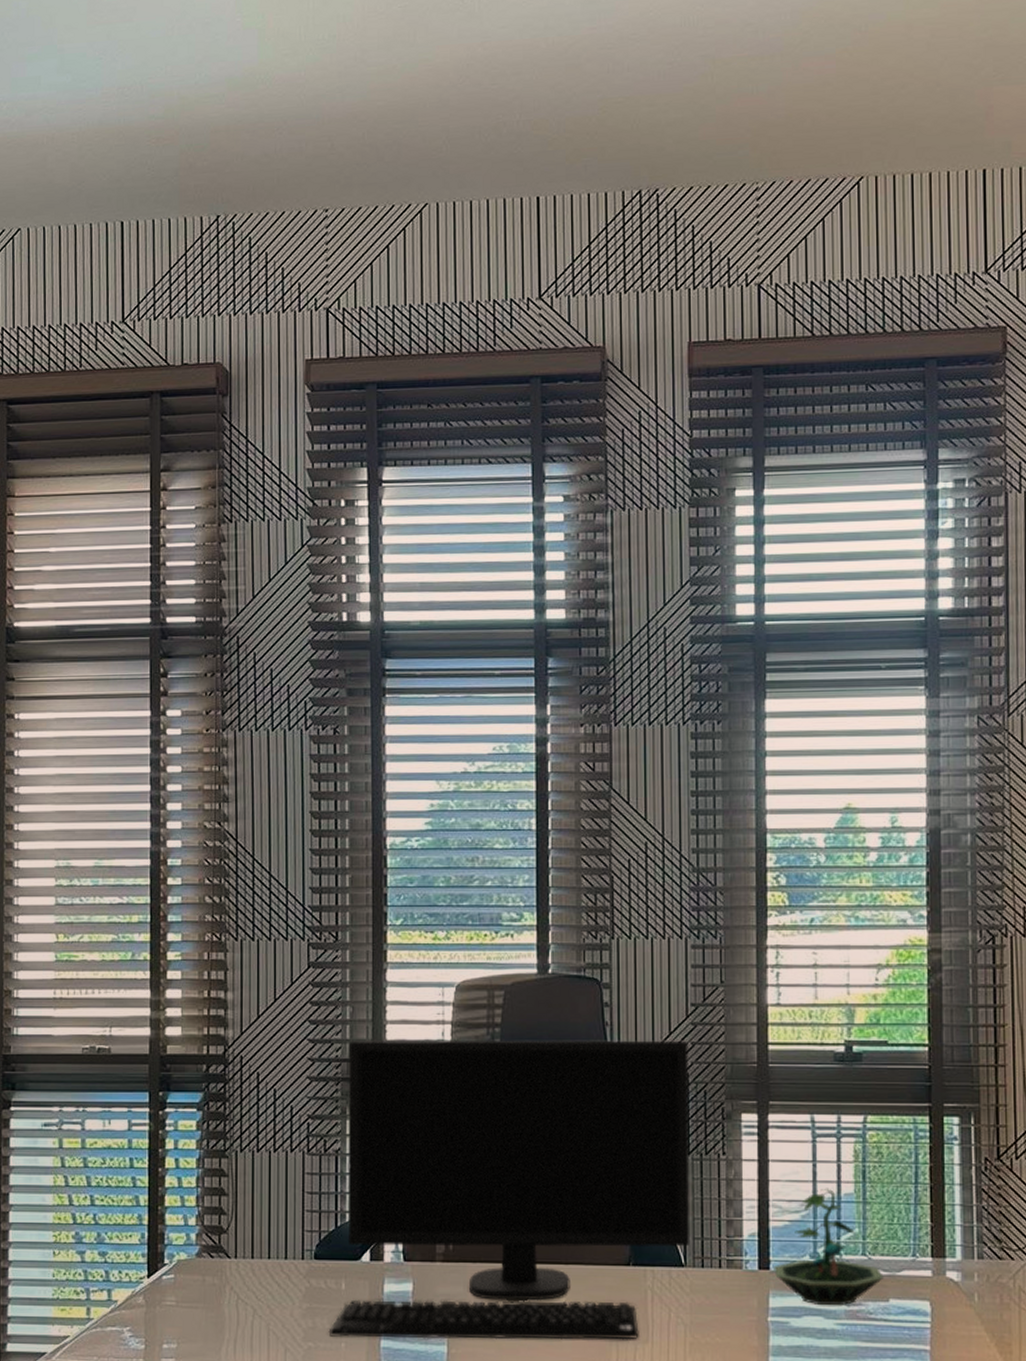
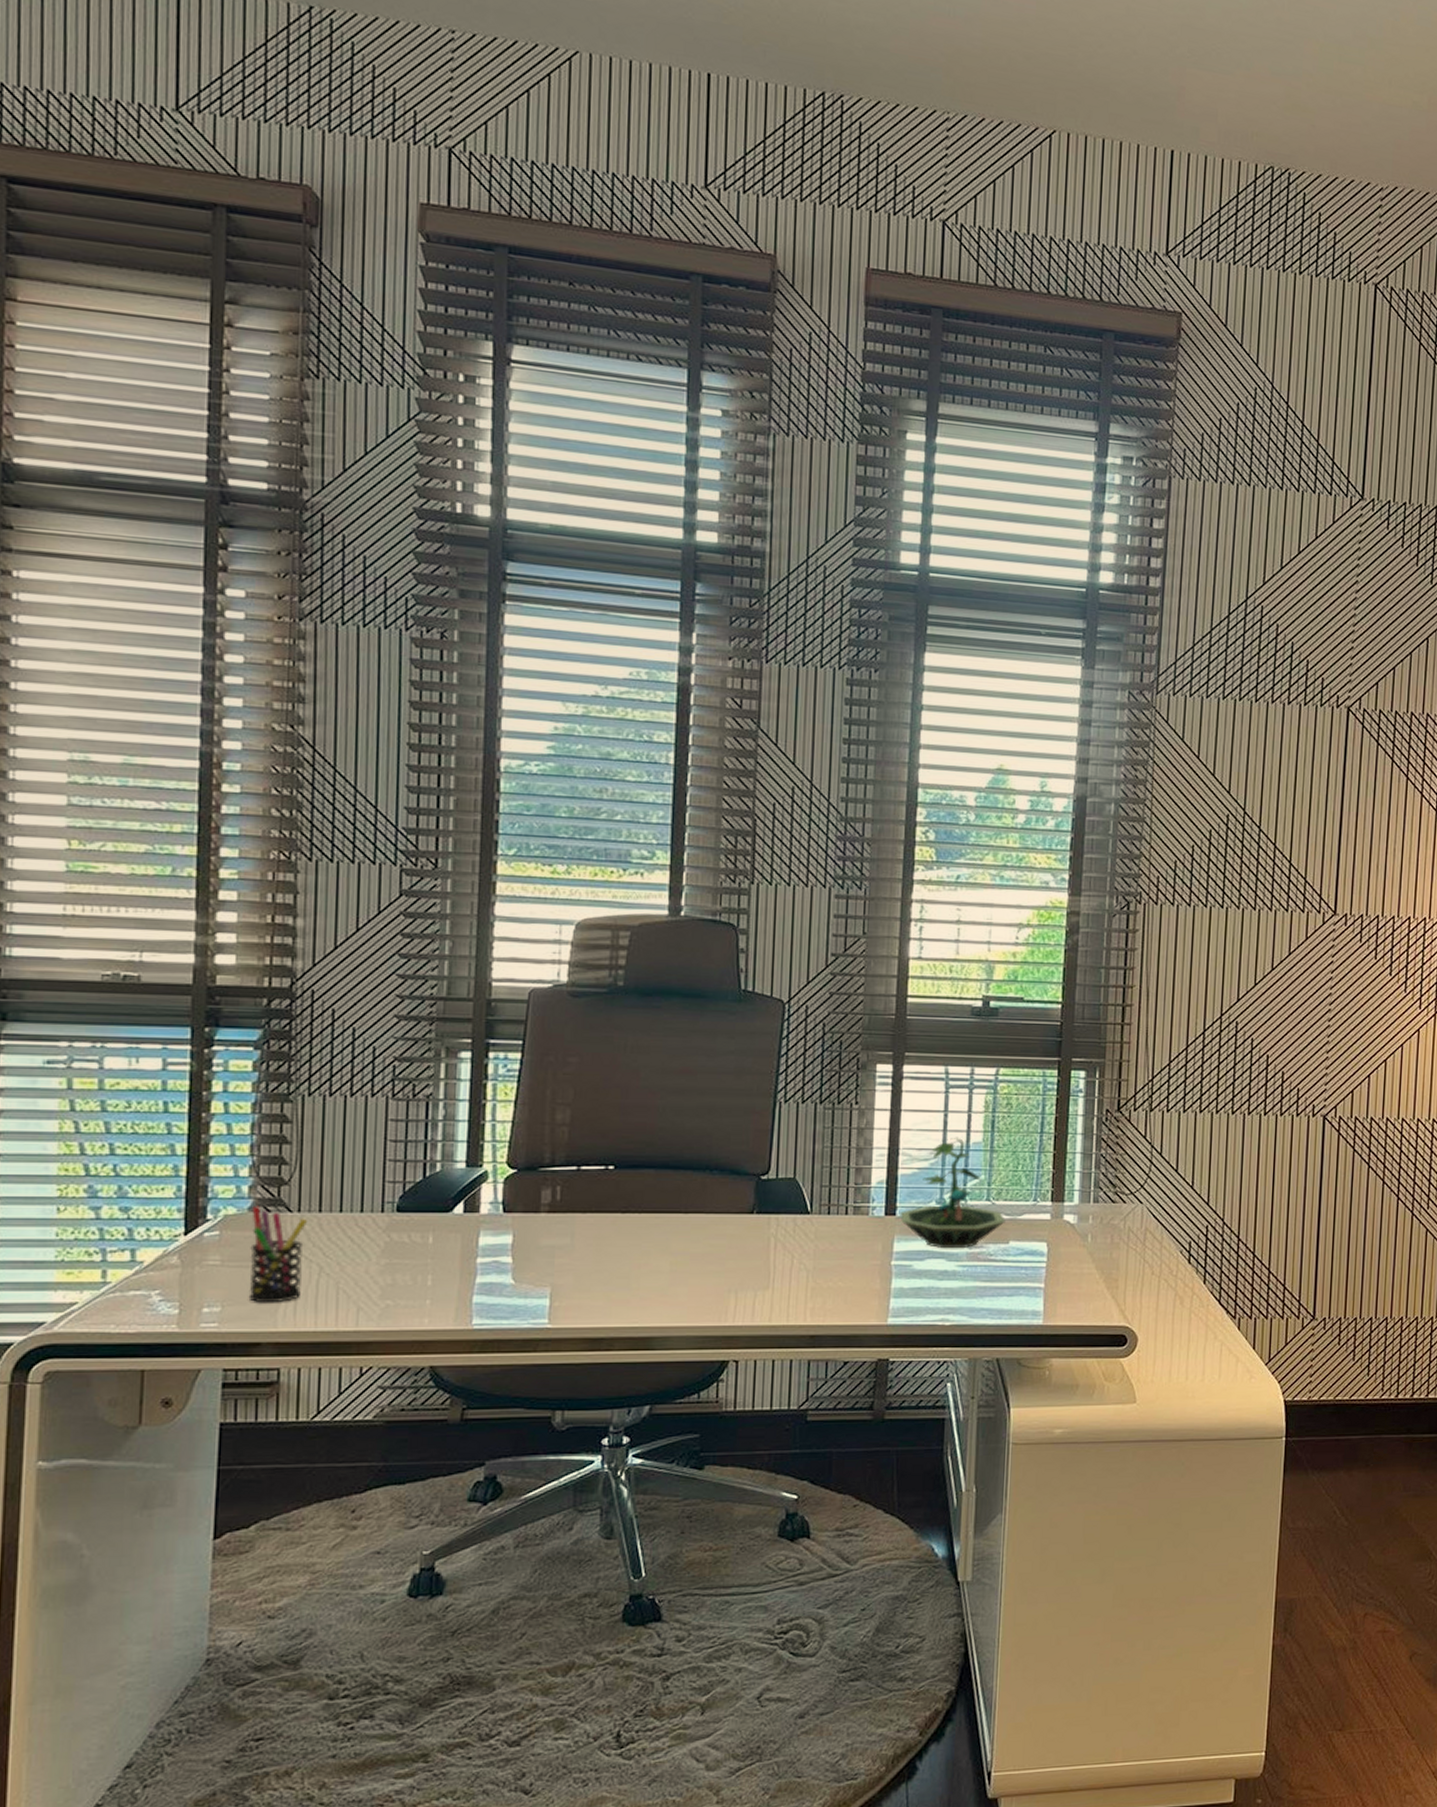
pen holder: none [198,1252,243,1342] -> present [248,1206,308,1303]
keyboard: present [328,1299,639,1340] -> none [411,1249,760,1294]
monitor: present [347,1039,691,1301] -> none [437,976,827,1251]

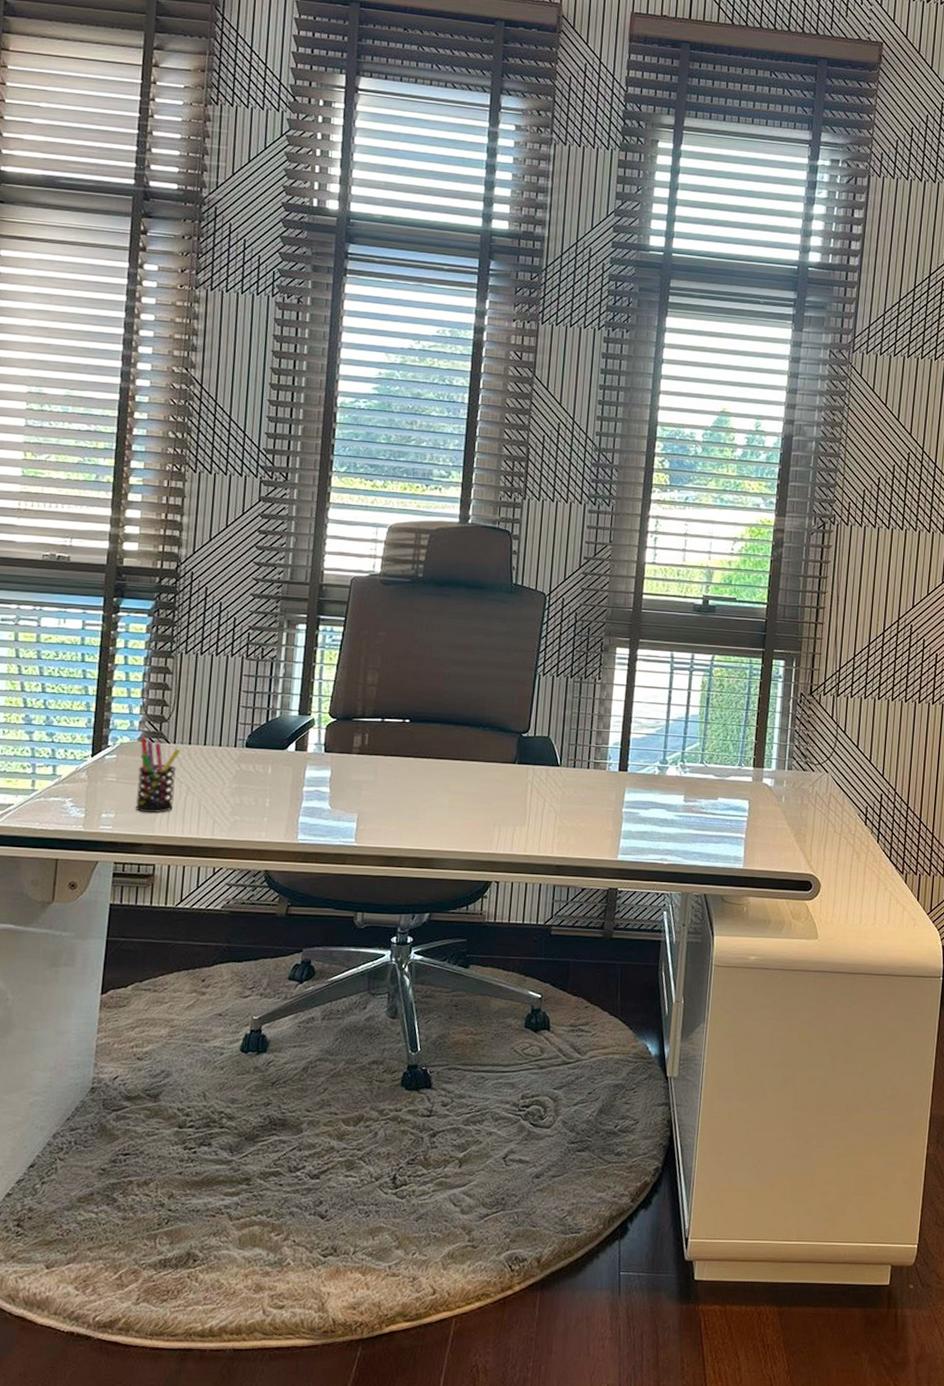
terrarium: present [900,1137,1006,1249] -> none [630,710,715,802]

